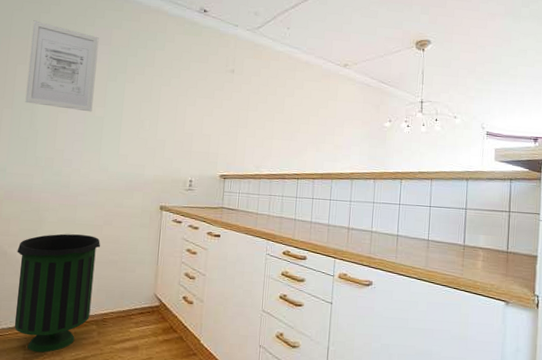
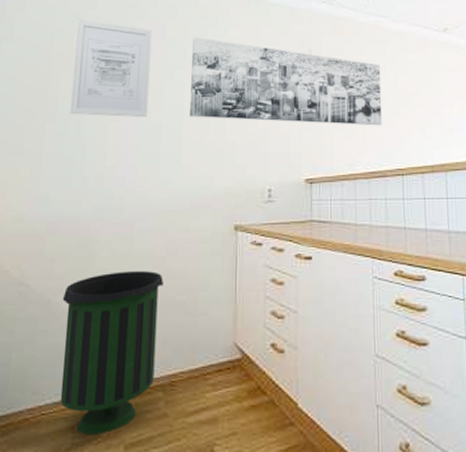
wall art: none [128,47,290,138] -> present [190,36,383,126]

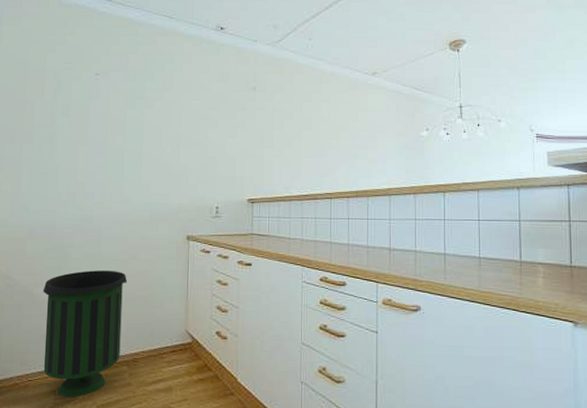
wall art: present [70,19,152,118] -> none [44,52,115,142]
wall art: present [190,36,383,126] -> none [149,72,316,156]

